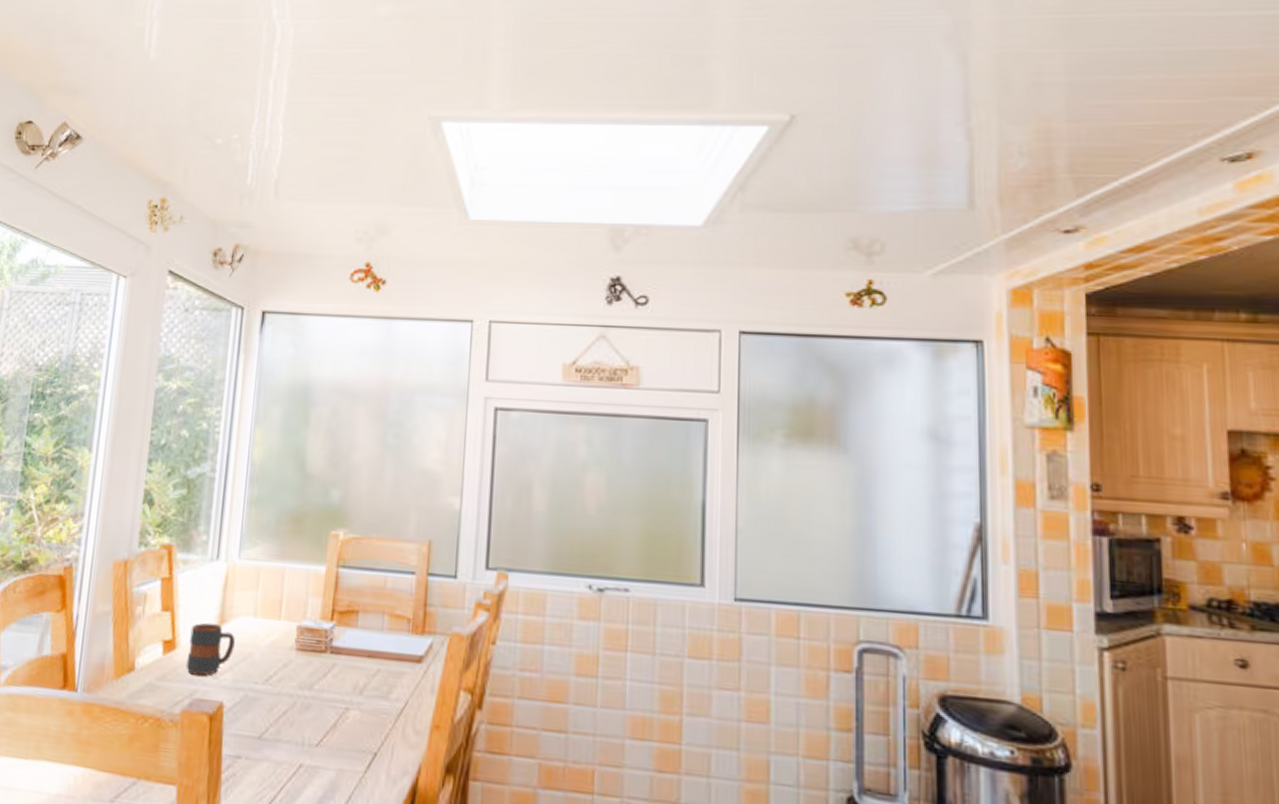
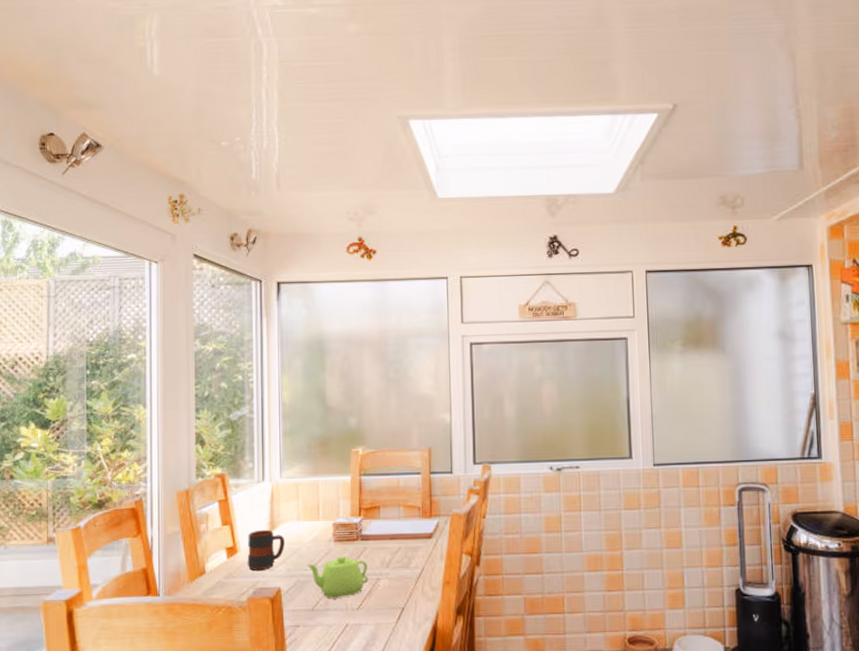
teapot: none [258,670,335,727] -> present [306,556,369,598]

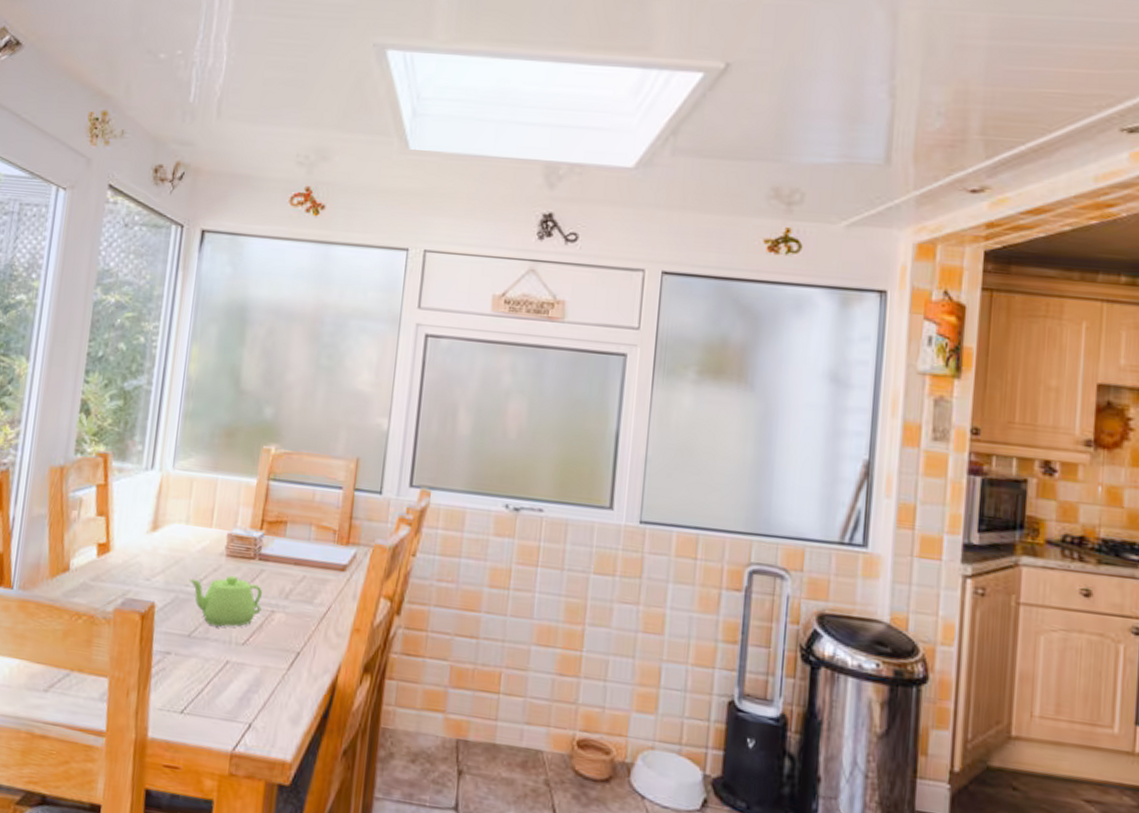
mug: present [247,529,286,570] -> none [119,528,168,578]

